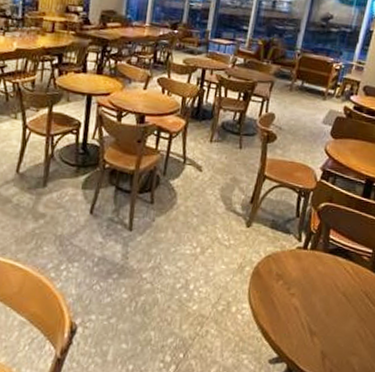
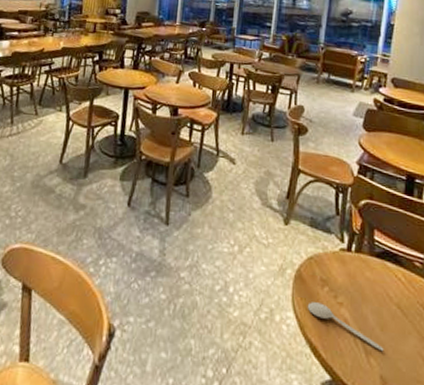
spoon: none [261,294,327,332] -> present [307,302,384,352]

